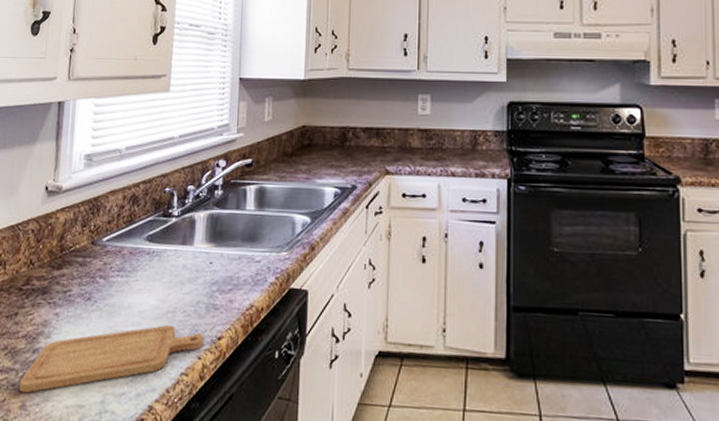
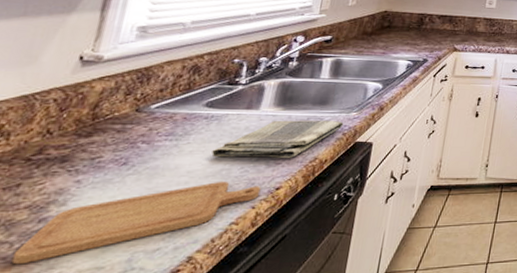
dish towel: none [157,258,276,303] -> present [211,120,344,158]

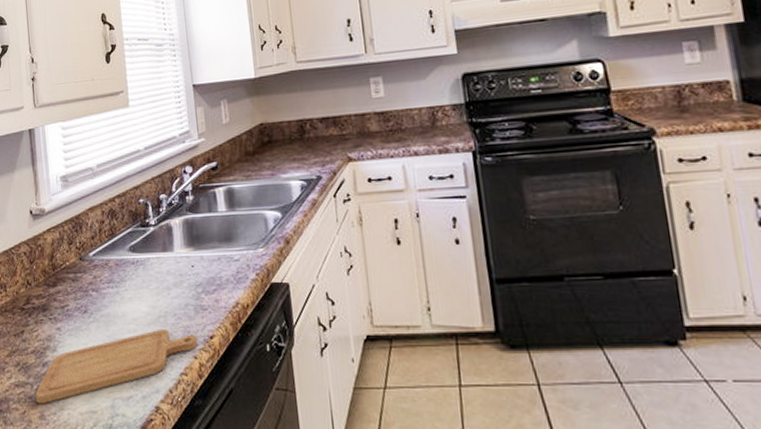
dish towel: present [211,120,344,158] -> none [146,258,255,304]

